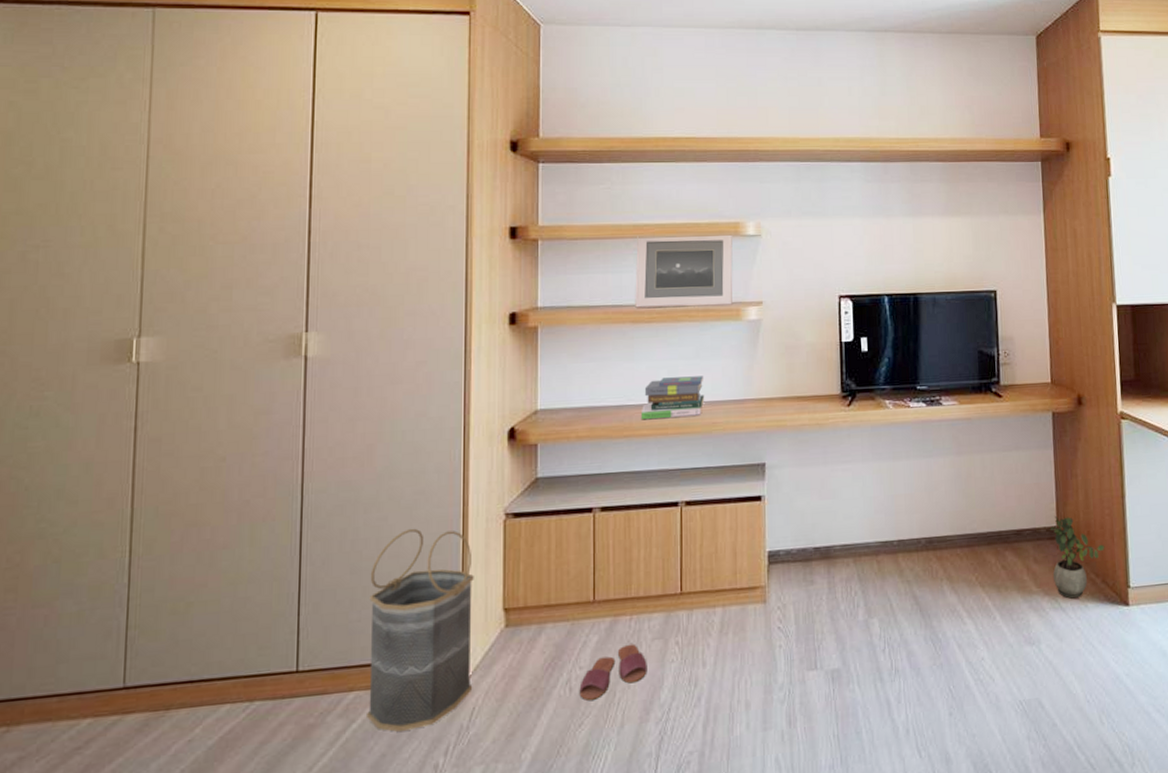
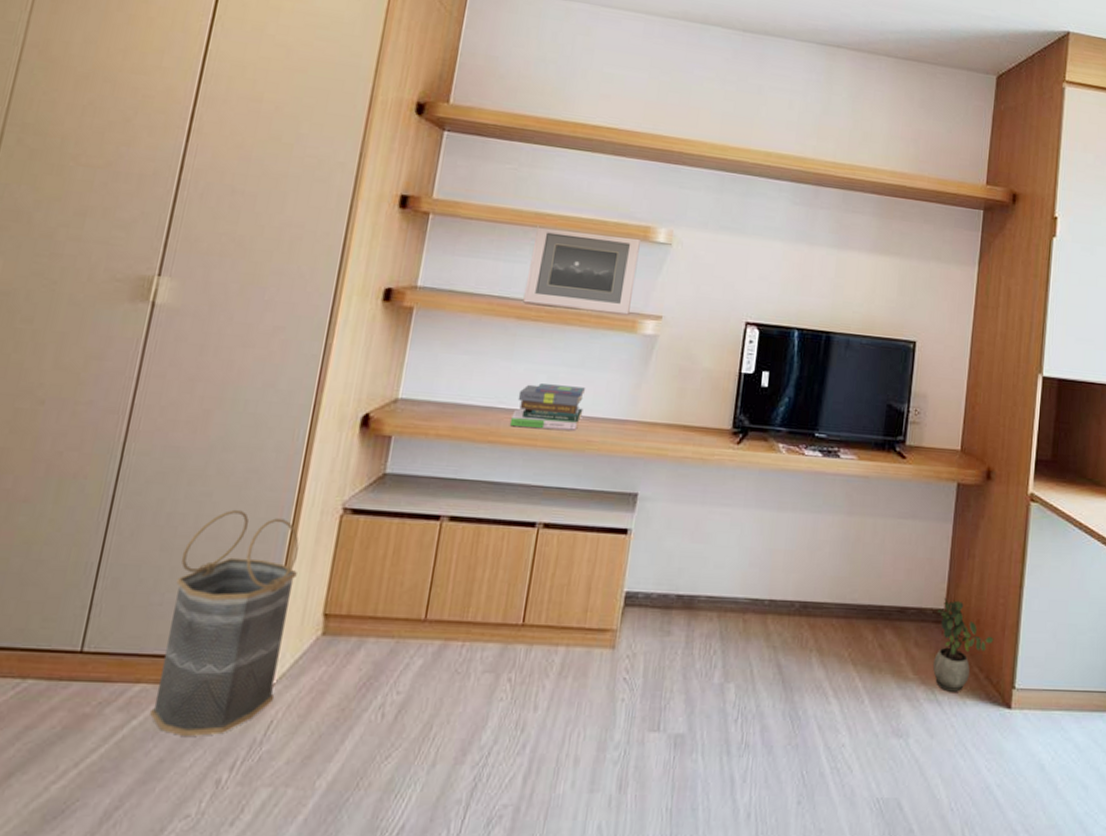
slippers: present [579,643,647,700] -> none [392,673,473,731]

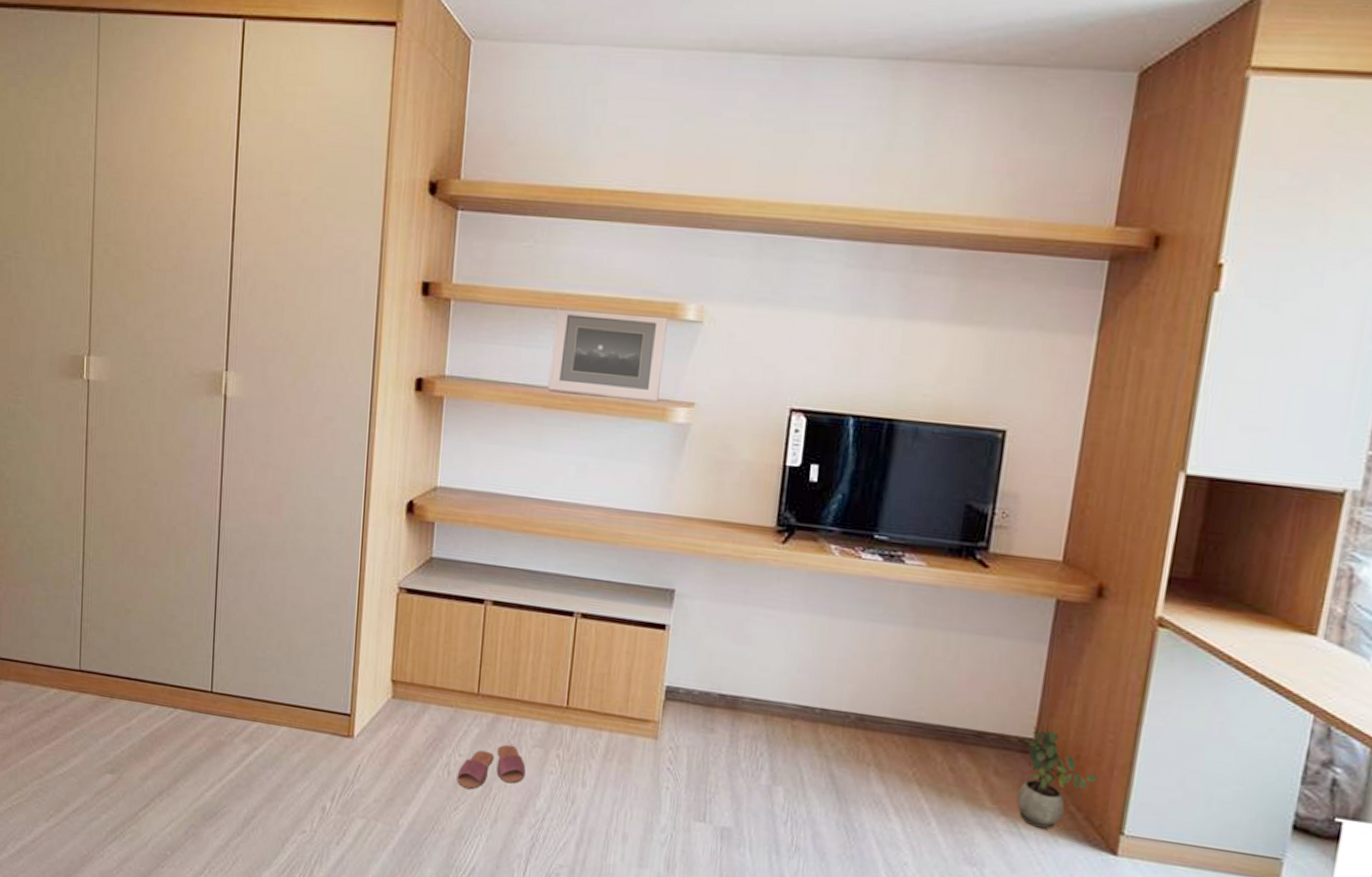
basket: present [150,509,299,736] -> none [267,582,366,771]
slippers: none [392,673,473,731] -> present [457,744,526,789]
books: present [509,384,586,430] -> none [542,474,617,523]

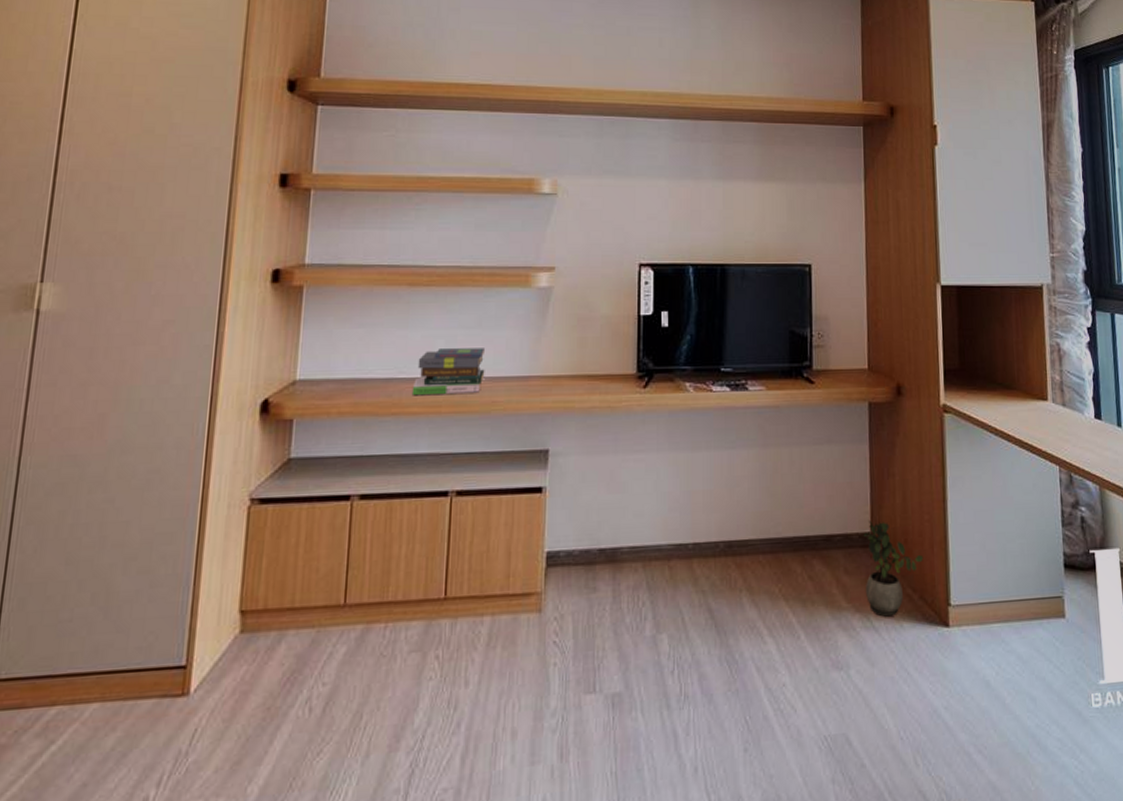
slippers: present [457,744,526,789] -> none [320,656,401,723]
books: none [542,474,617,523] -> present [411,348,486,396]
picture frame: present [548,307,668,403] -> none [413,189,525,271]

